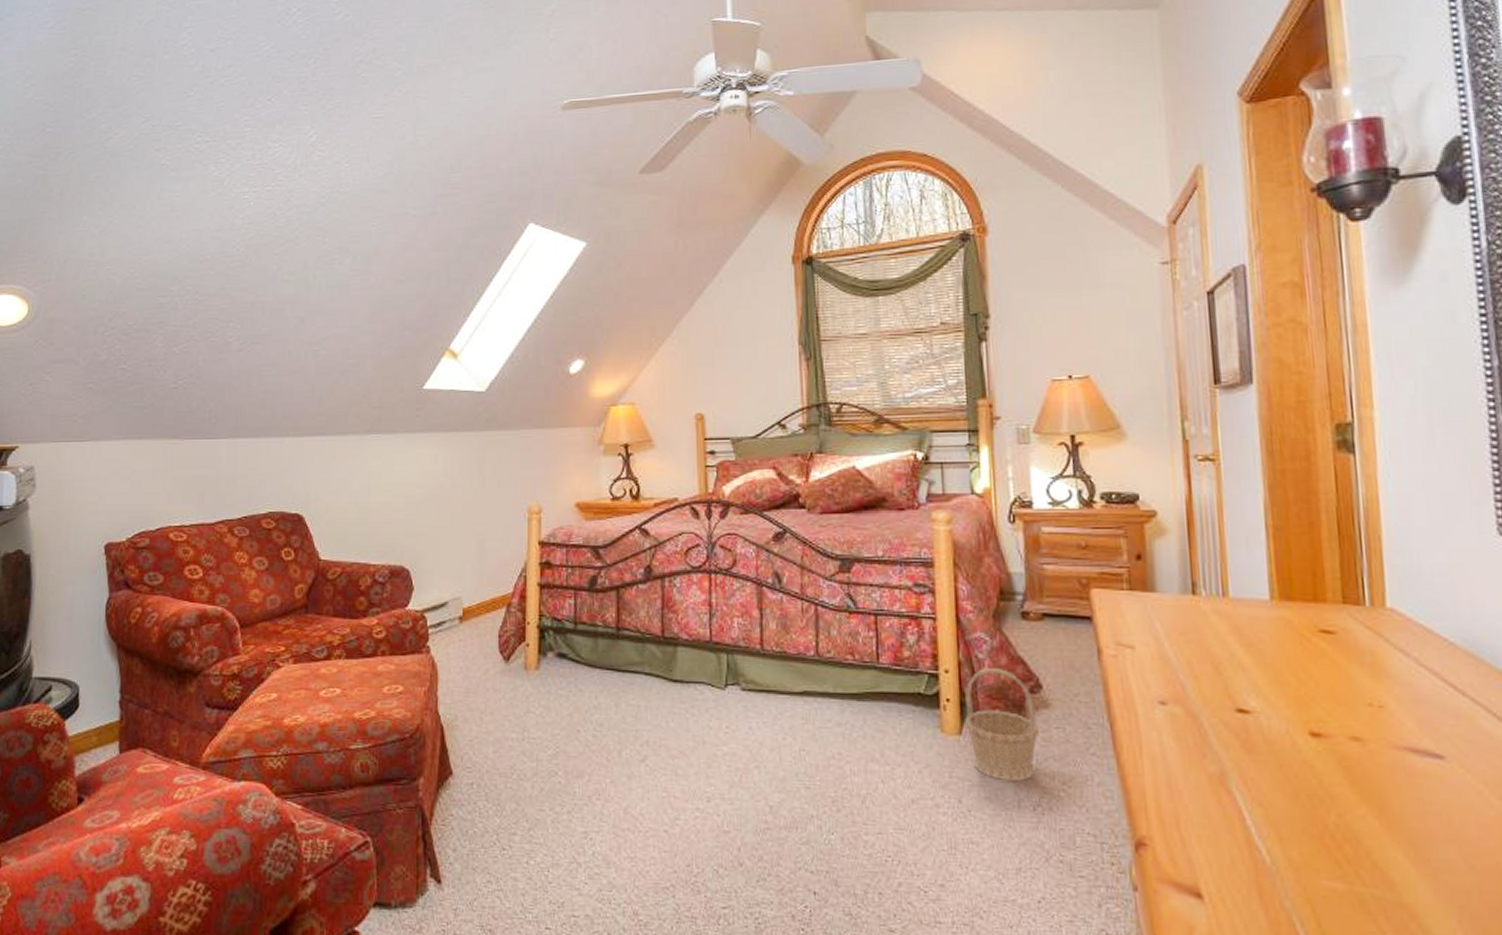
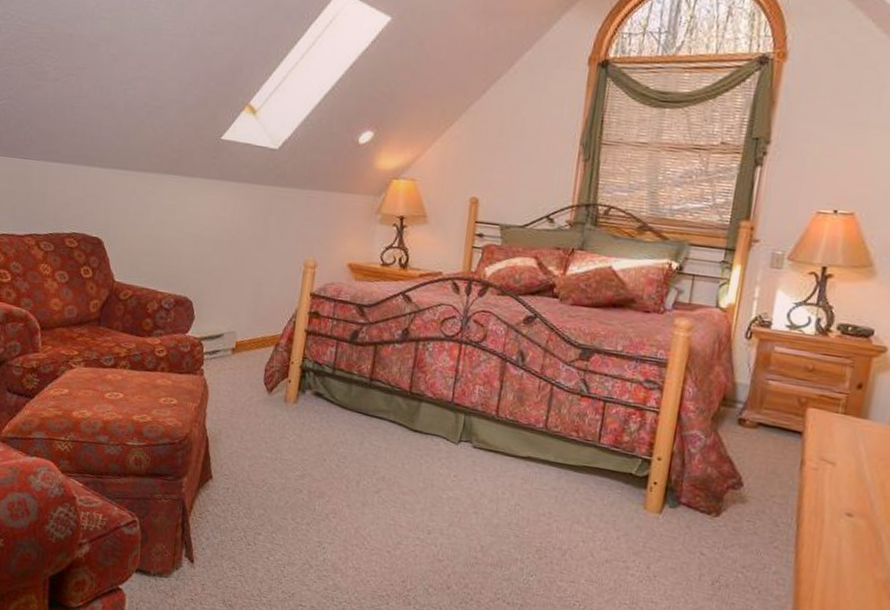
basket: present [965,668,1040,782] -> none [666,461,733,560]

